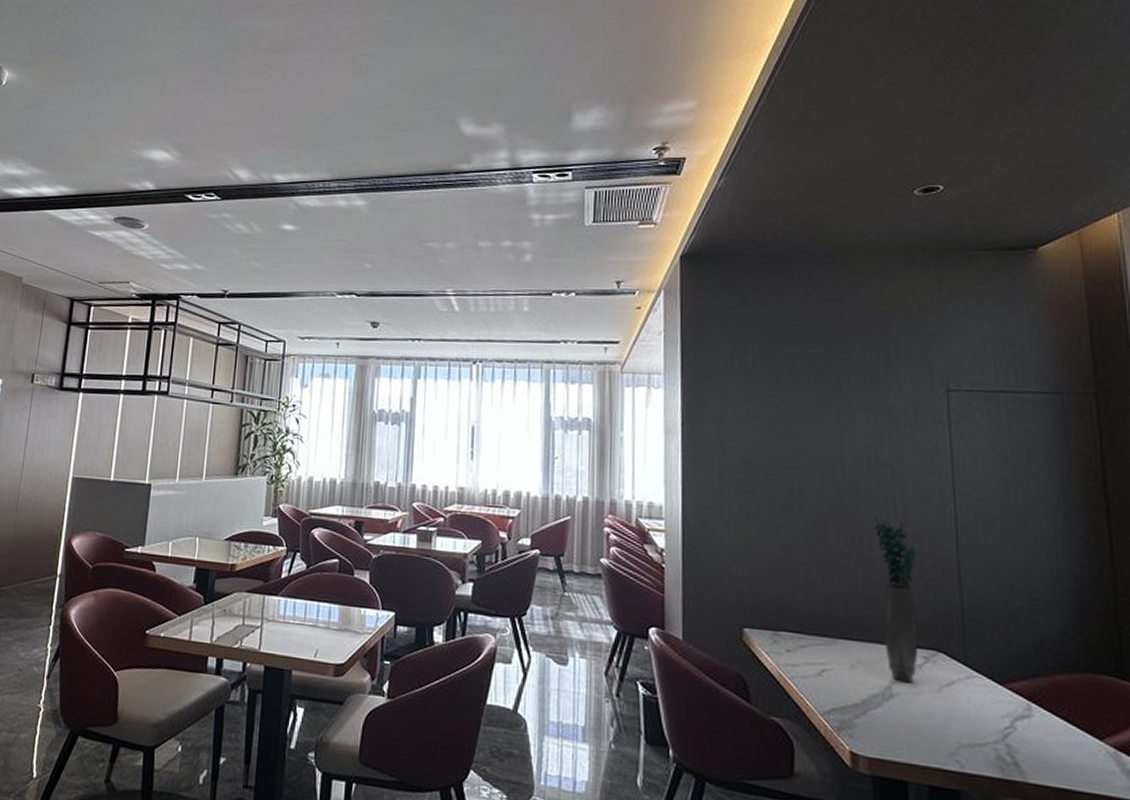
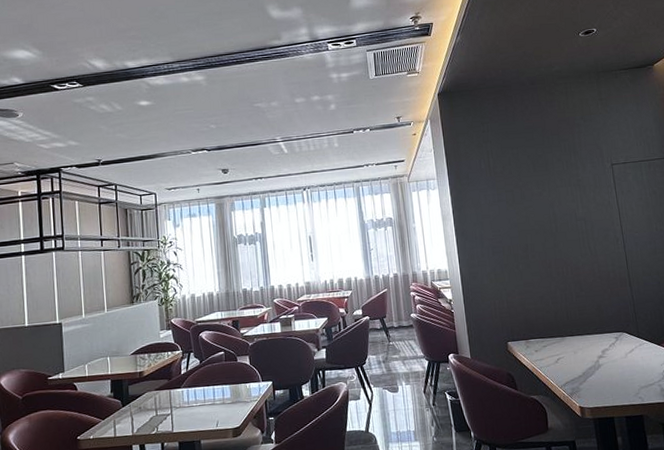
vase: present [873,517,918,684] -> none [577,254,612,357]

